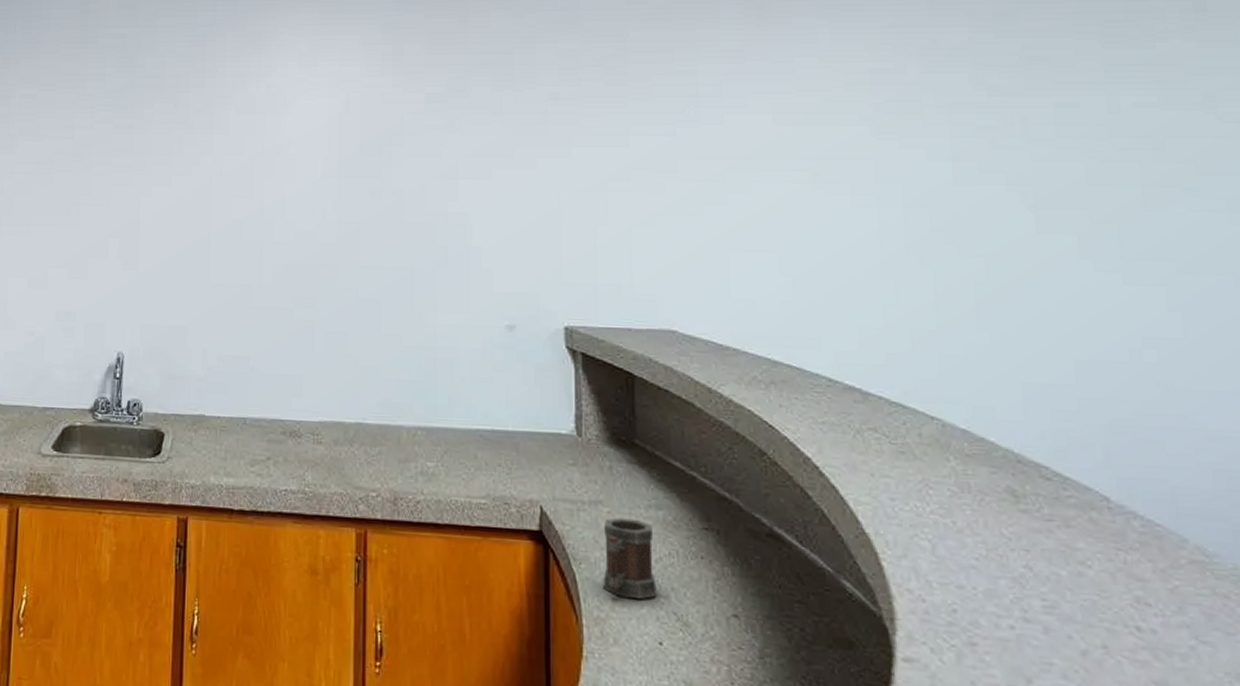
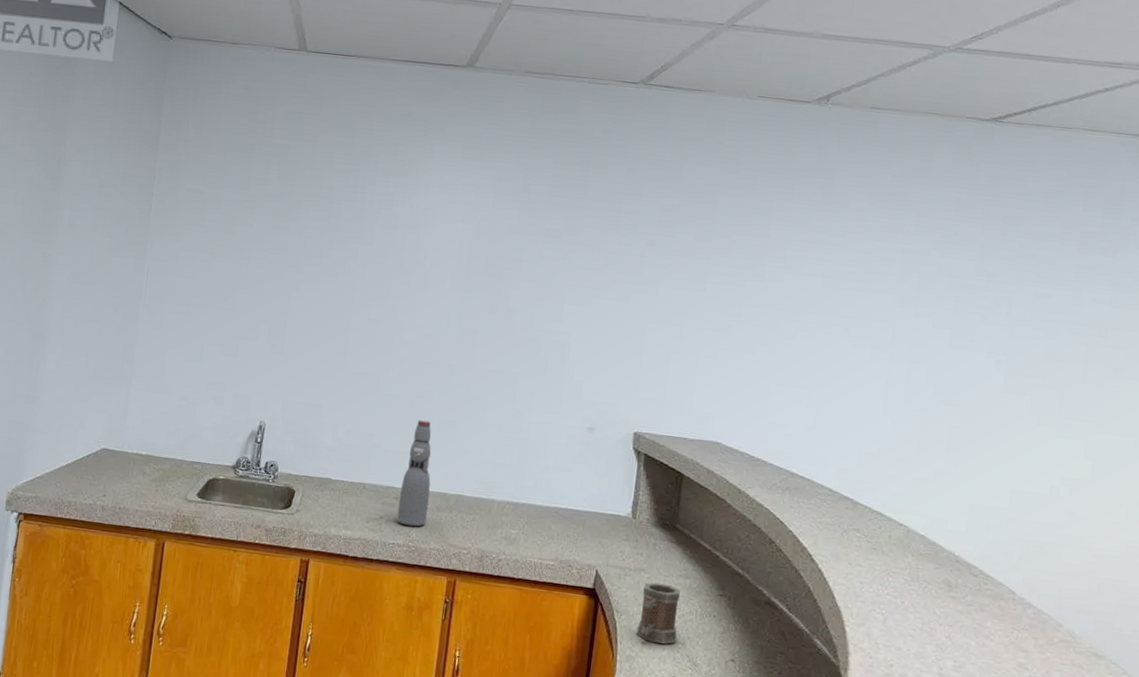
bottle: none [287,335,324,467] -> present [396,420,432,527]

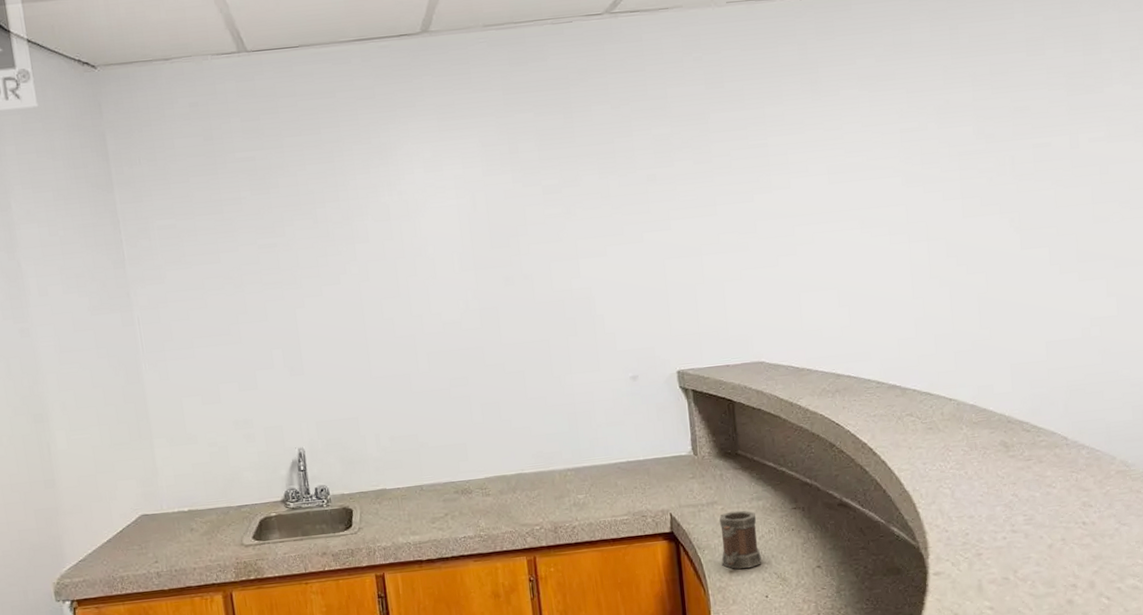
bottle: present [396,420,432,527] -> none [458,408,493,517]

